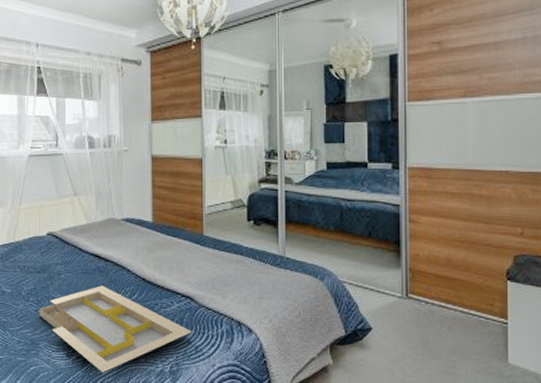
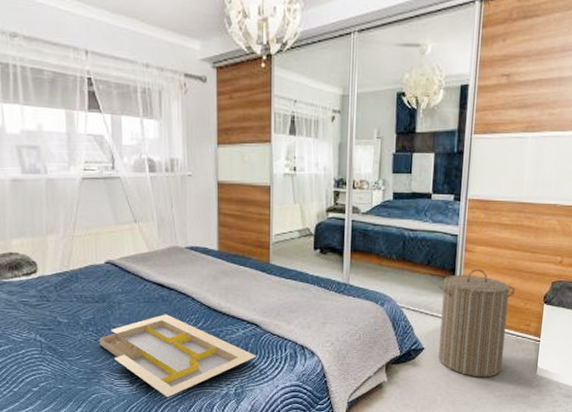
laundry hamper: none [381,240,471,364] -> present [437,268,515,377]

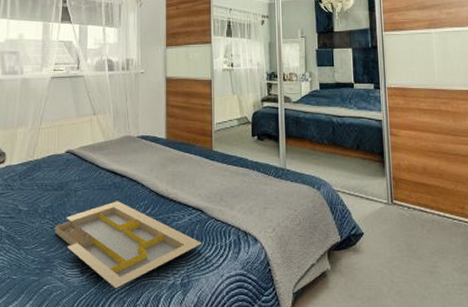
laundry hamper: present [437,268,515,377] -> none [369,151,444,264]

